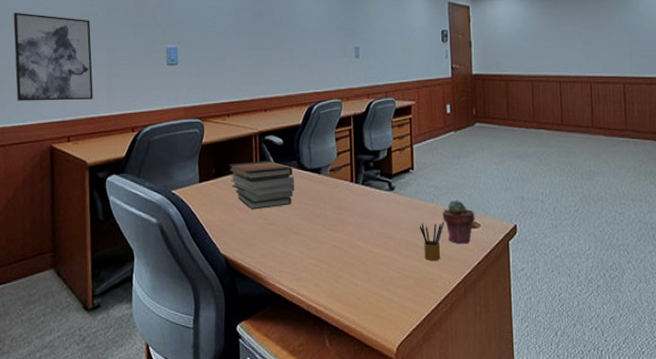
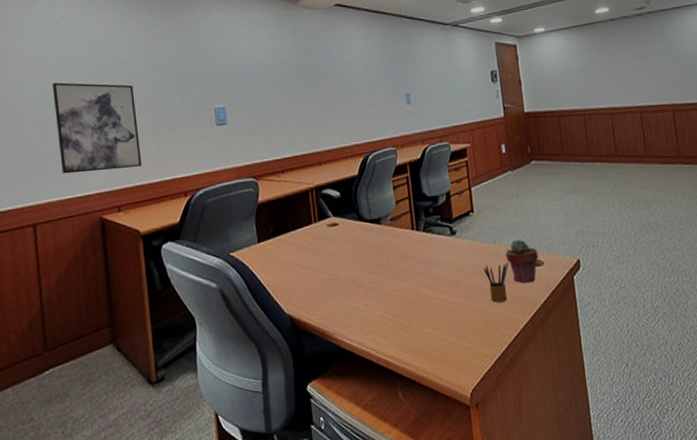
book stack: present [228,160,295,210] -> none [286,214,356,266]

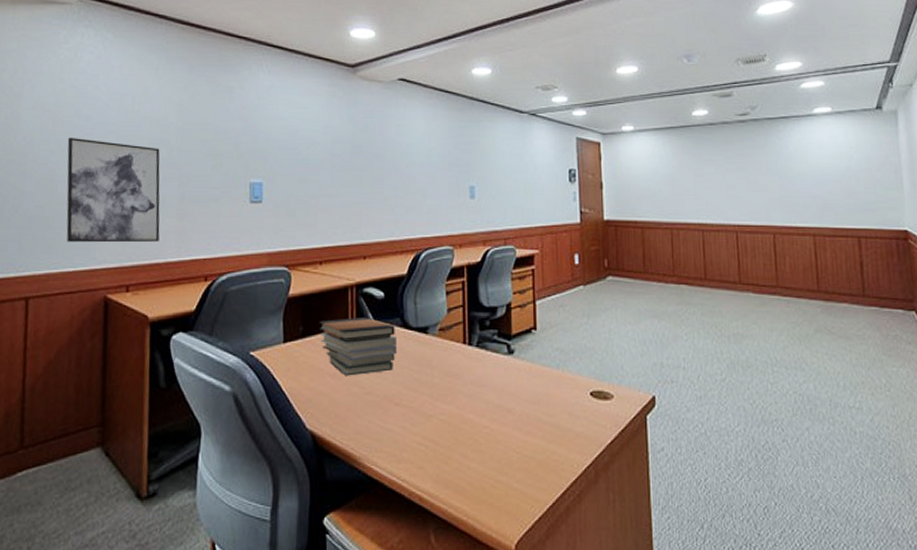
book stack: none [286,214,356,266] -> present [319,316,398,376]
pencil box: present [484,262,509,302] -> none [543,391,573,438]
potted succulent: present [505,239,539,283] -> none [570,366,608,418]

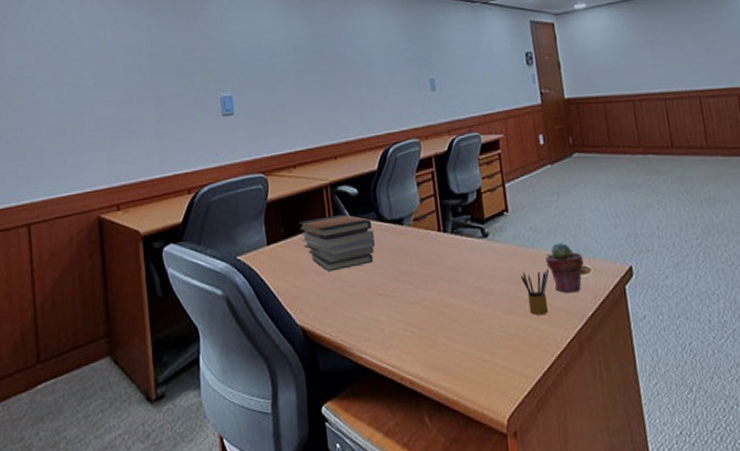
wall art: present [66,137,160,243] -> none [49,71,143,170]
pencil box: none [543,391,573,438] -> present [521,268,550,315]
potted succulent: none [570,366,608,418] -> present [545,242,584,293]

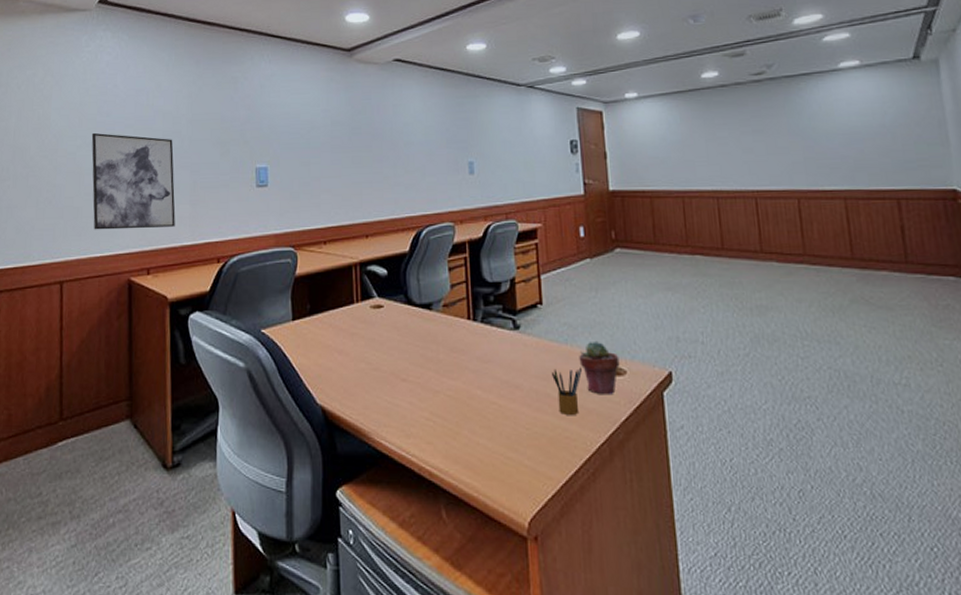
wall art: none [49,71,143,170] -> present [91,132,176,230]
book stack: present [298,214,376,272] -> none [325,294,403,352]

